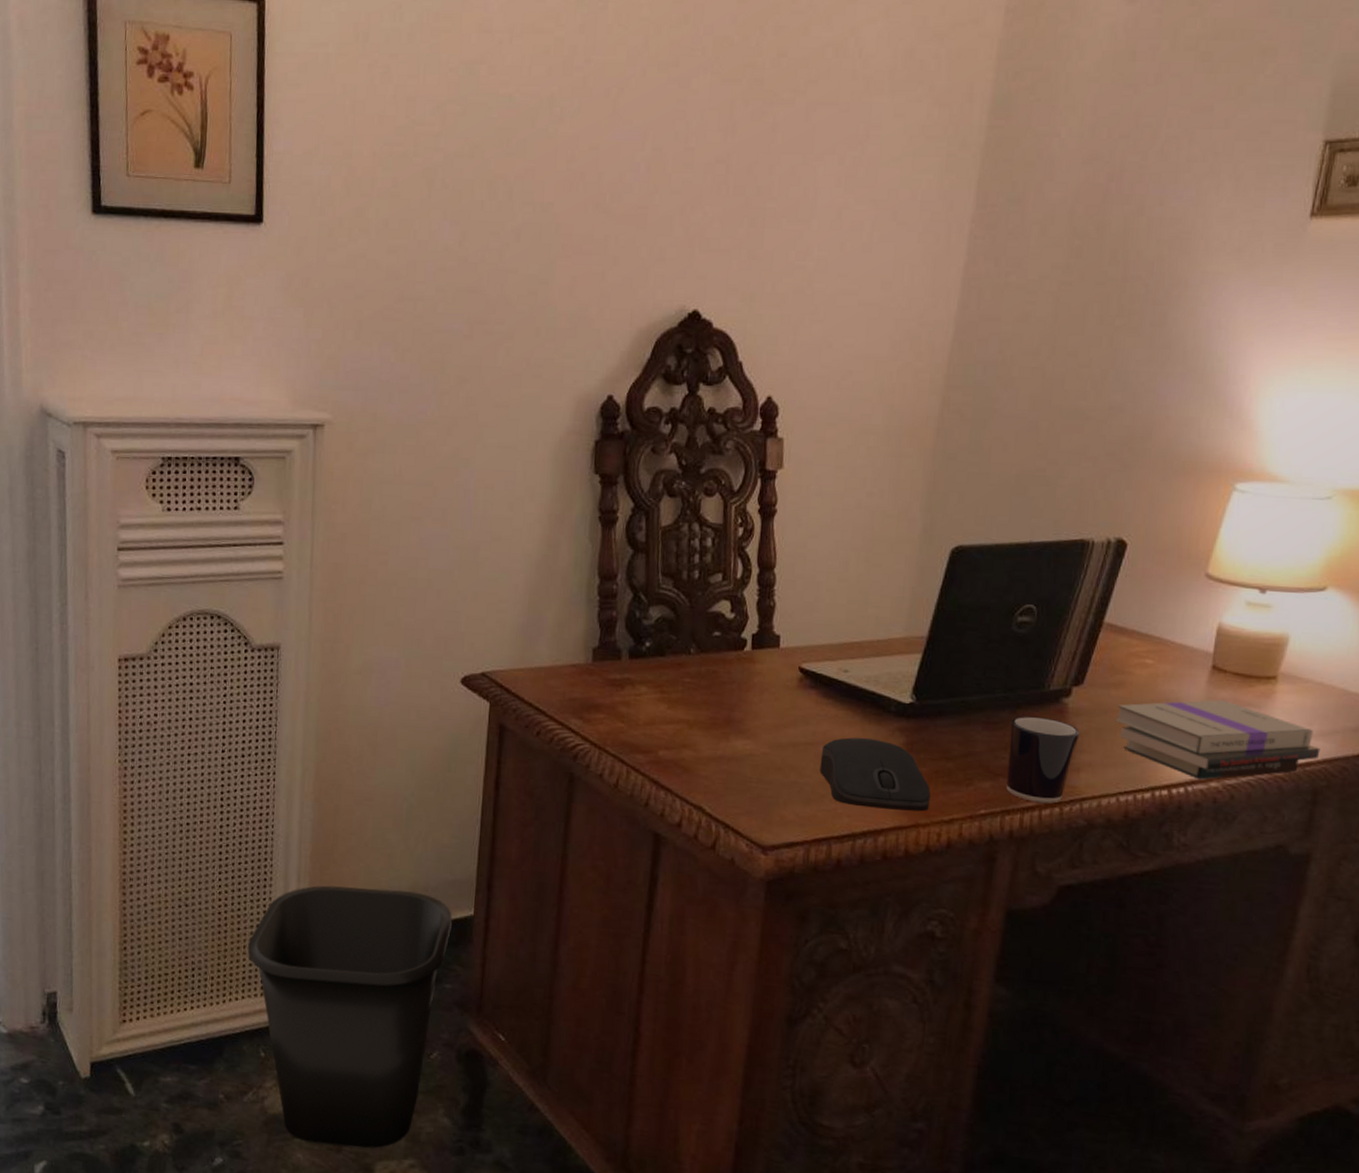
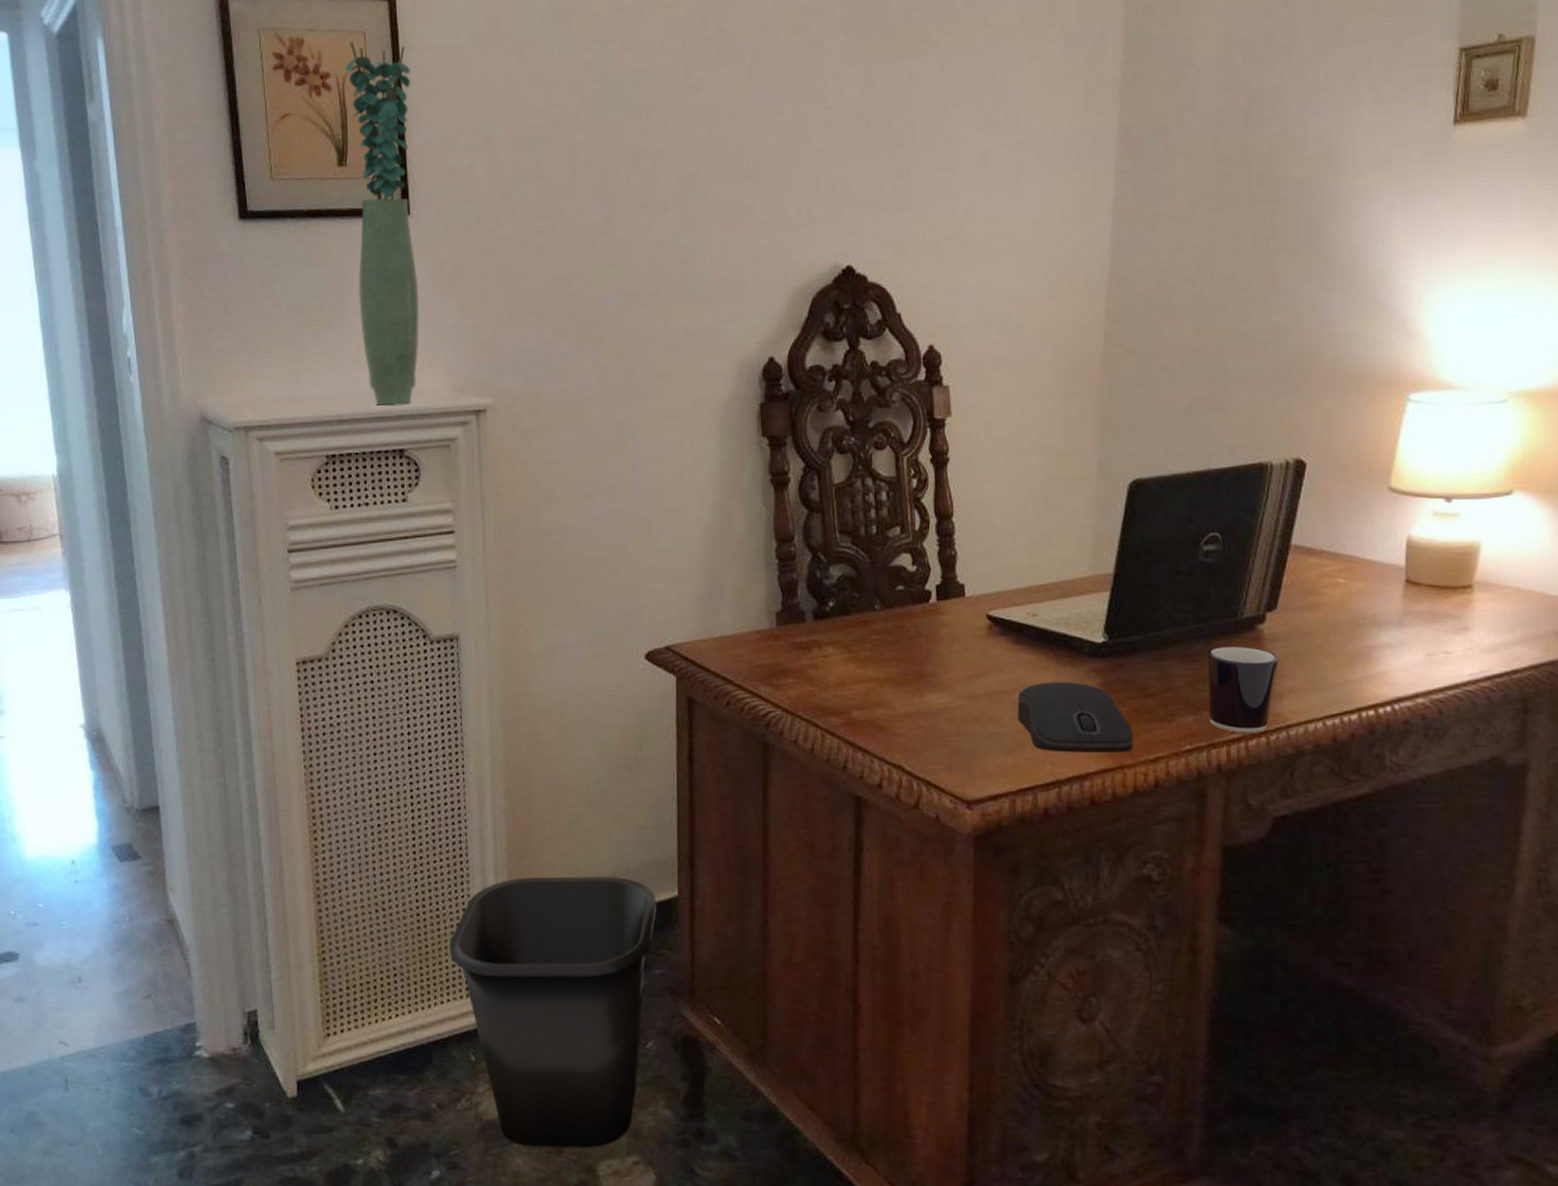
vase: none [205,41,275,414] -> present [345,41,419,406]
books: present [1115,699,1321,780] -> none [1313,613,1525,697]

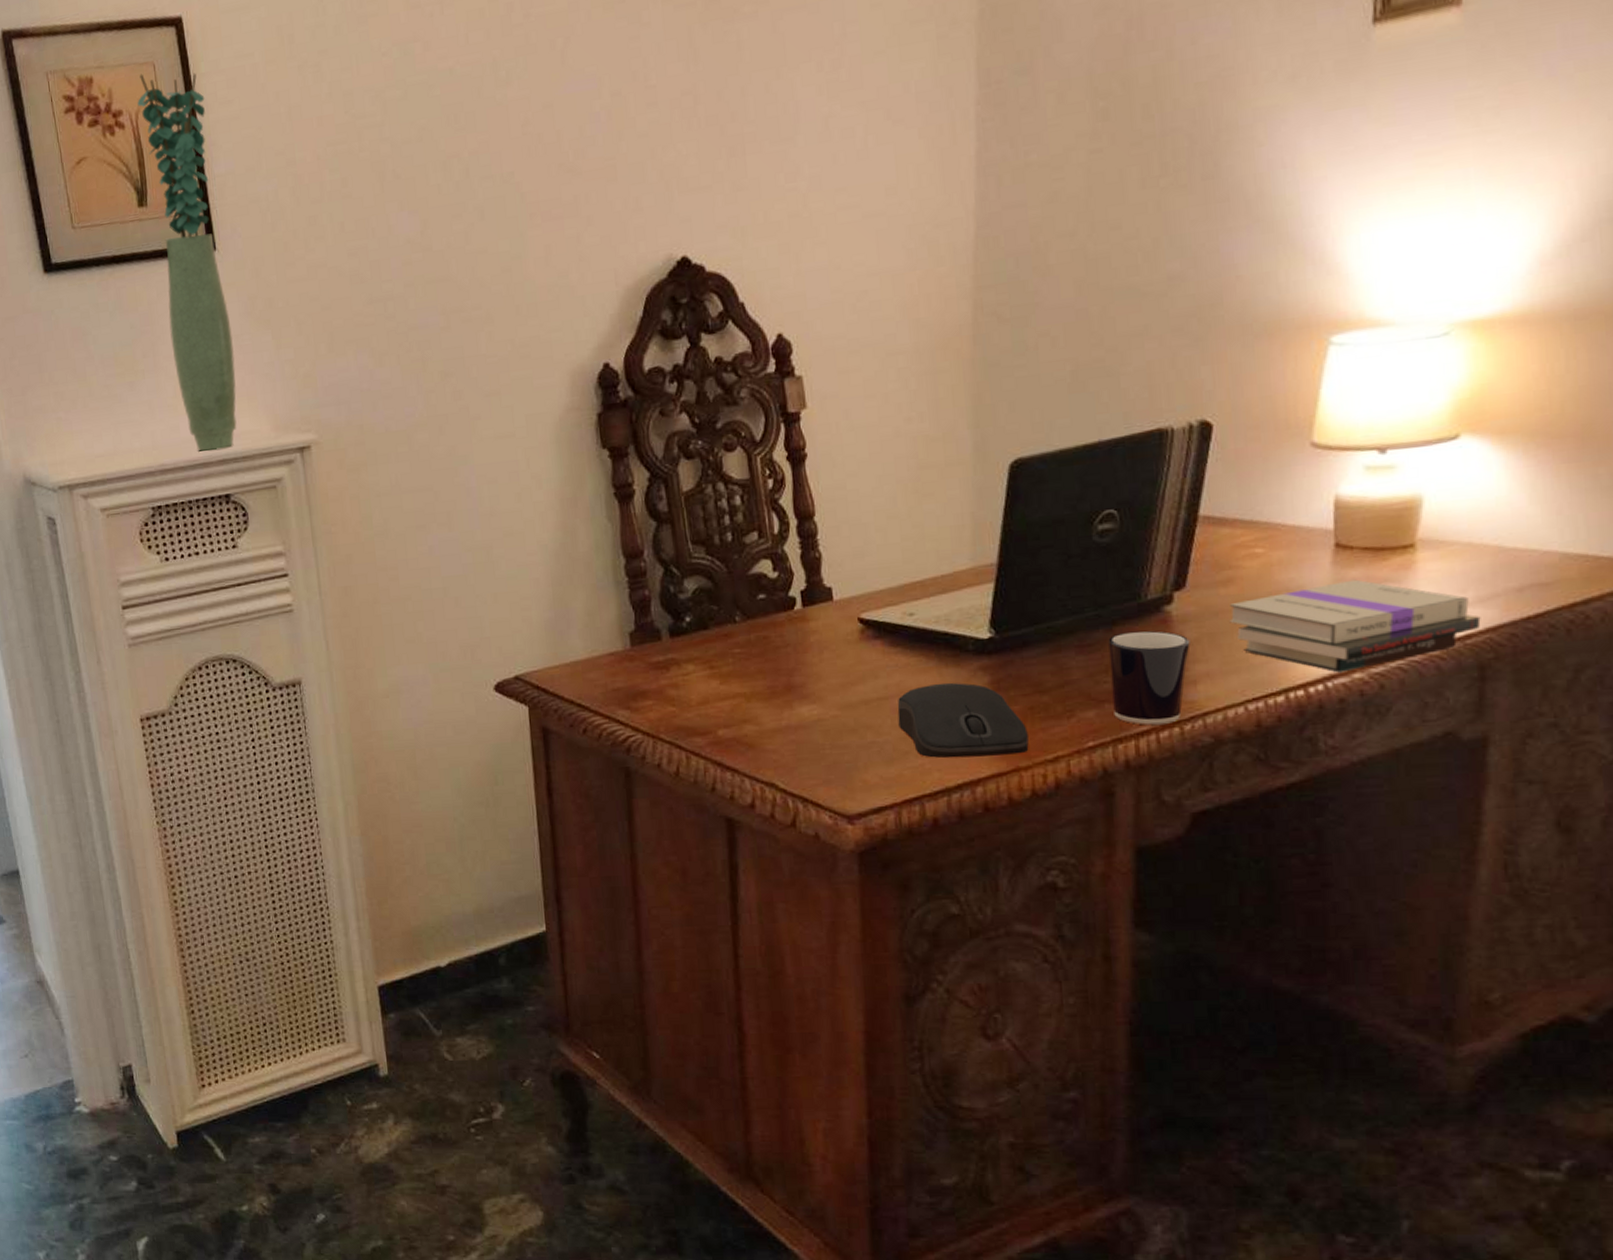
waste bin: present [450,876,656,1148] -> none [316,915,525,1188]
books: none [1313,613,1525,697] -> present [1229,579,1481,673]

